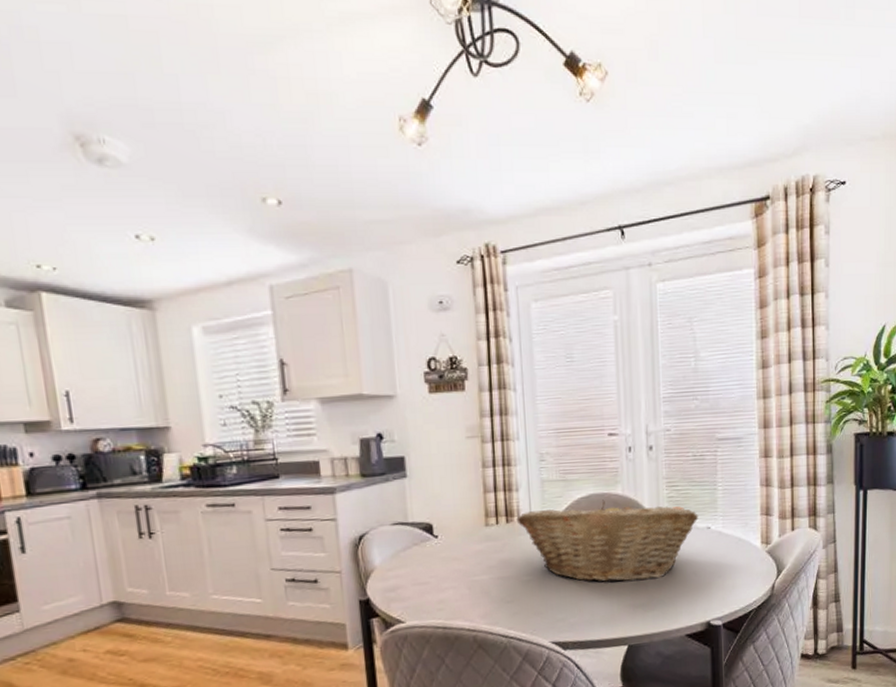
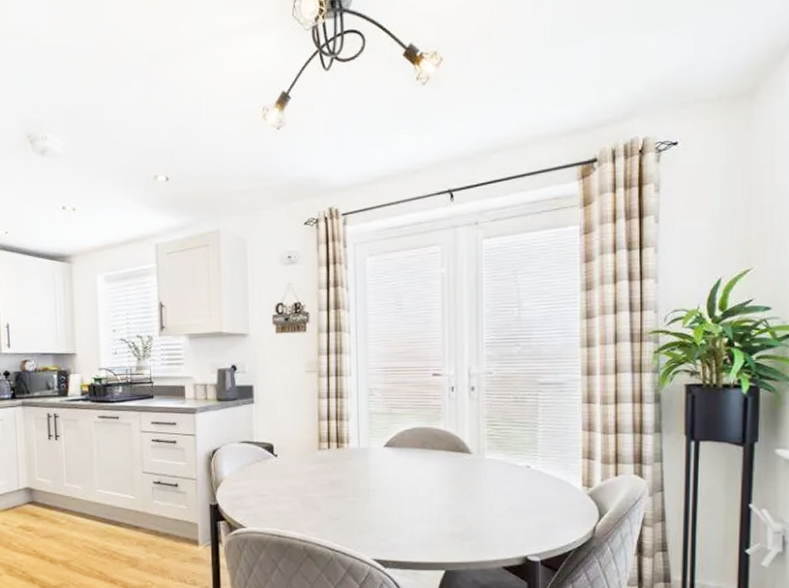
fruit basket: present [516,500,699,583] -> none [346,433,518,511]

